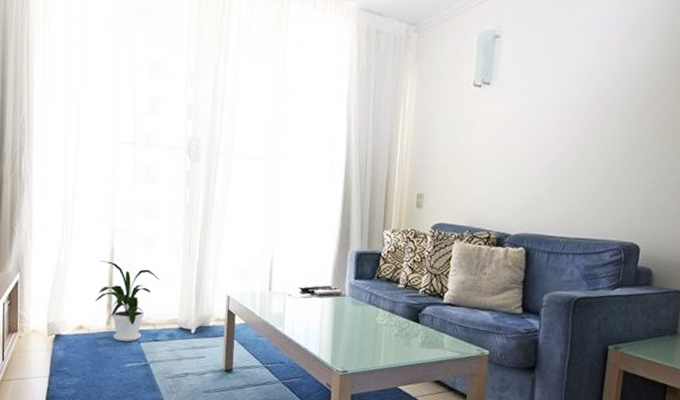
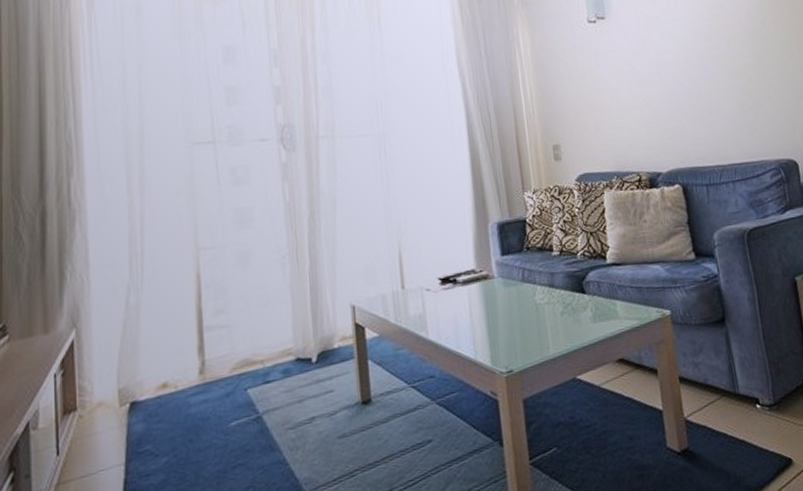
house plant: present [95,260,159,342] -> none [182,291,263,393]

